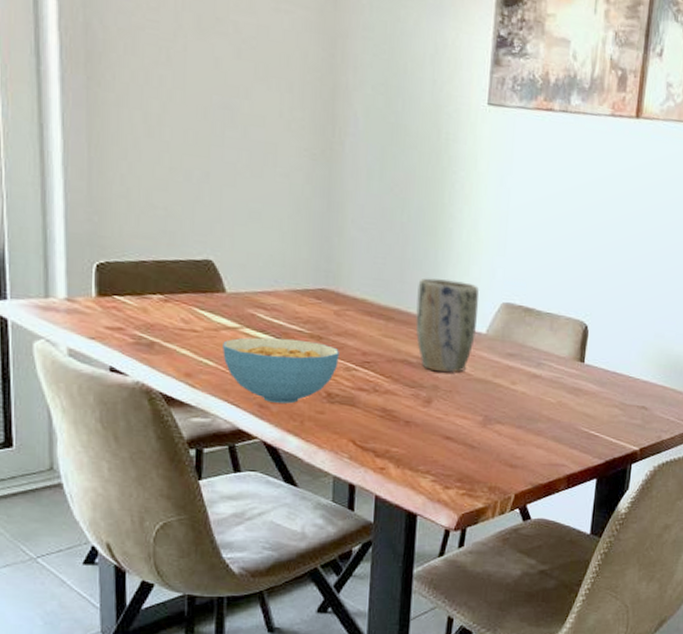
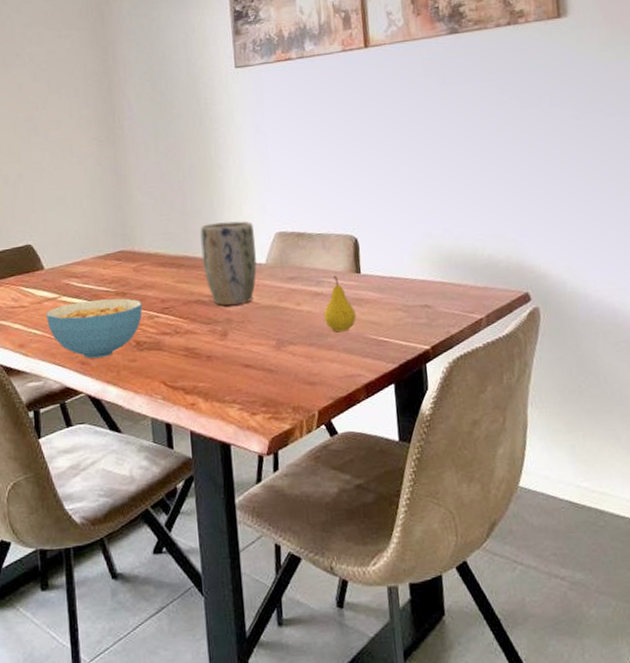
fruit: none [538,360,572,420] -> present [324,275,356,332]

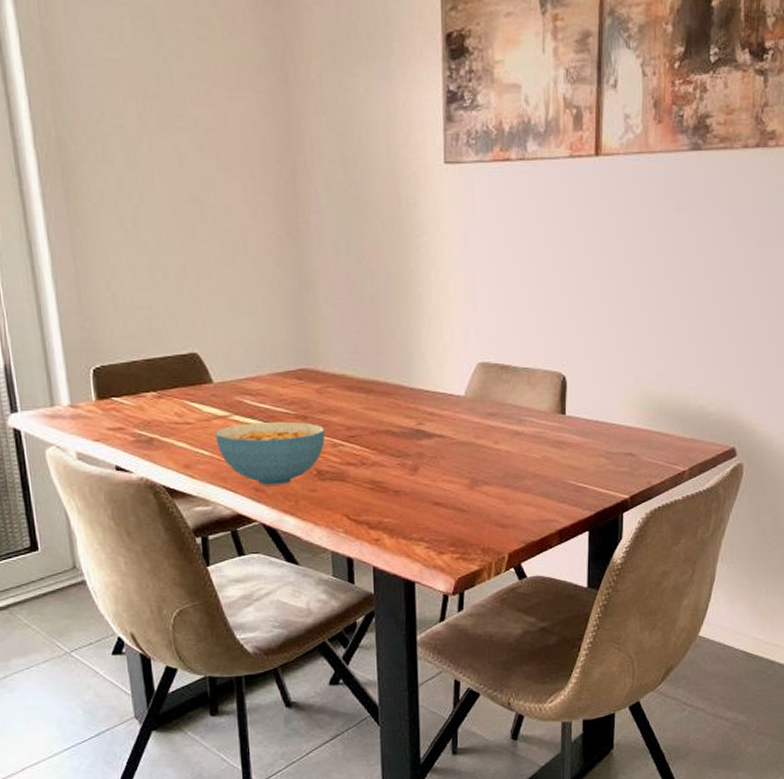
plant pot: present [200,221,257,305] -> none [393,345,455,438]
fruit: present [324,275,356,332] -> none [523,415,556,475]

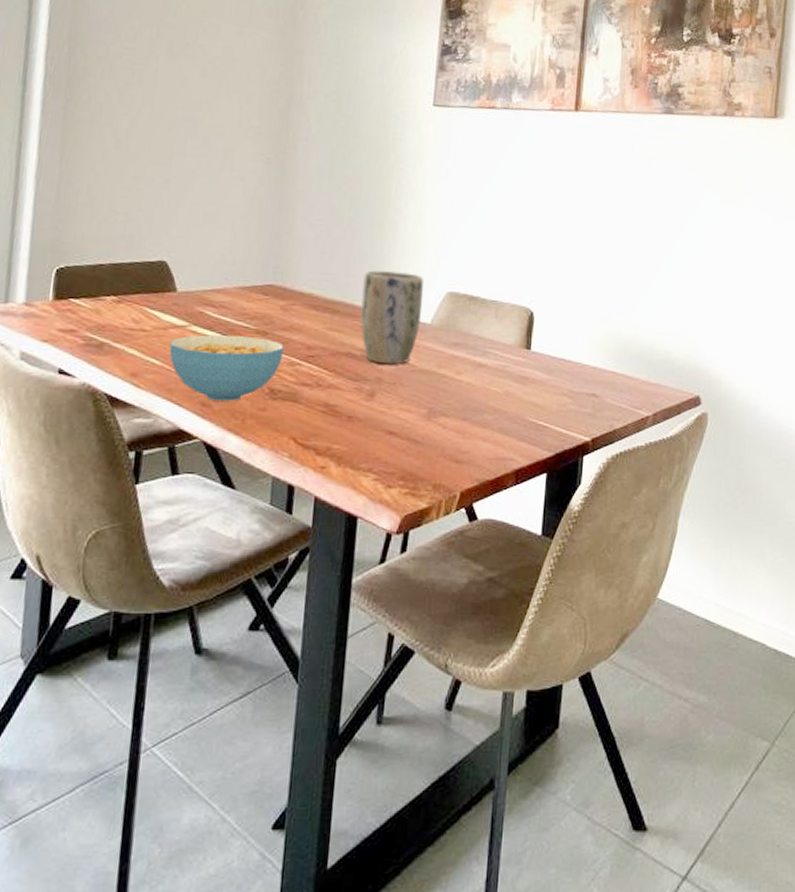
plant pot: none [393,345,455,438] -> present [360,270,424,364]

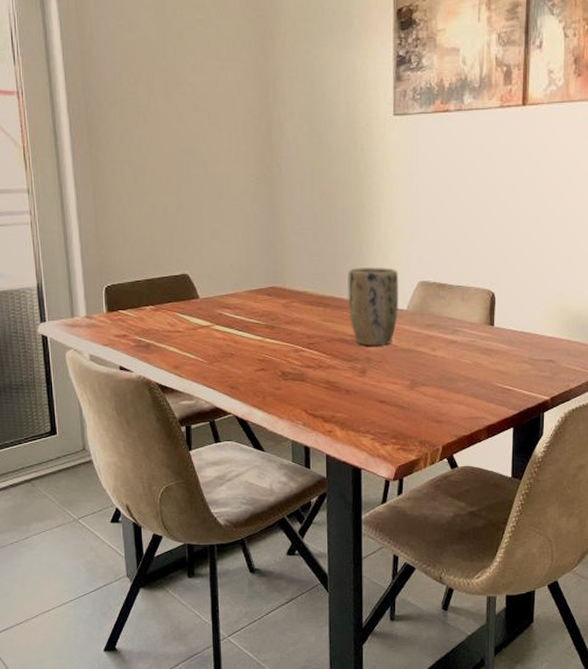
cereal bowl: present [169,334,284,401] -> none [200,330,289,384]

